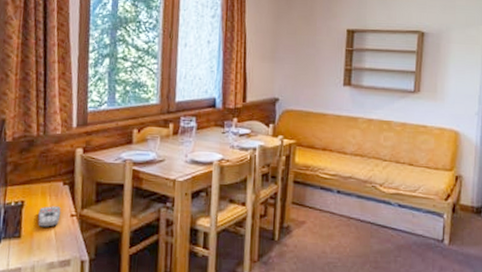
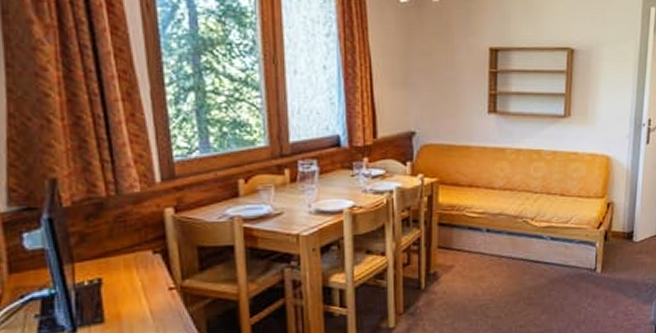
remote control: present [38,206,61,227] -> none [124,280,155,307]

